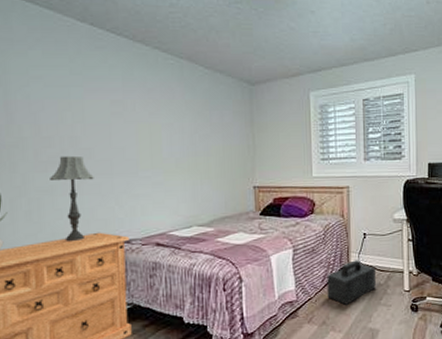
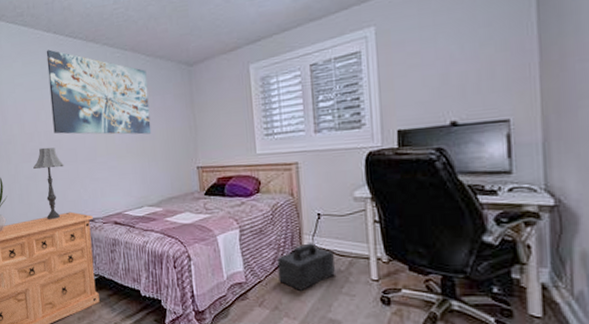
wall art: none [78,42,206,150] -> present [46,49,152,135]

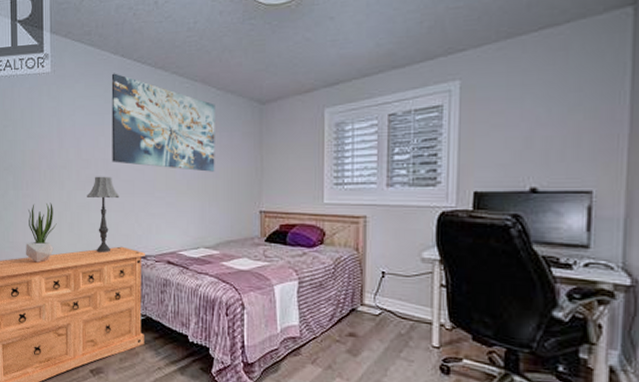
speaker: present [277,243,335,291] -> none [335,301,395,351]

